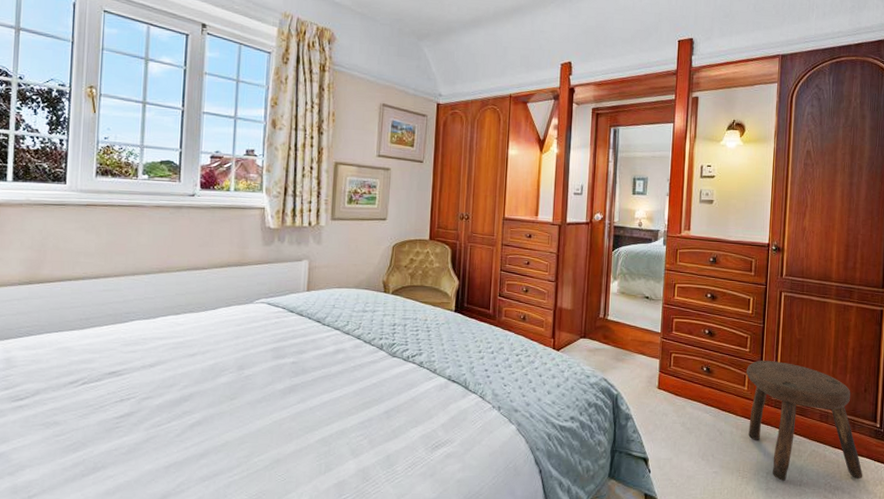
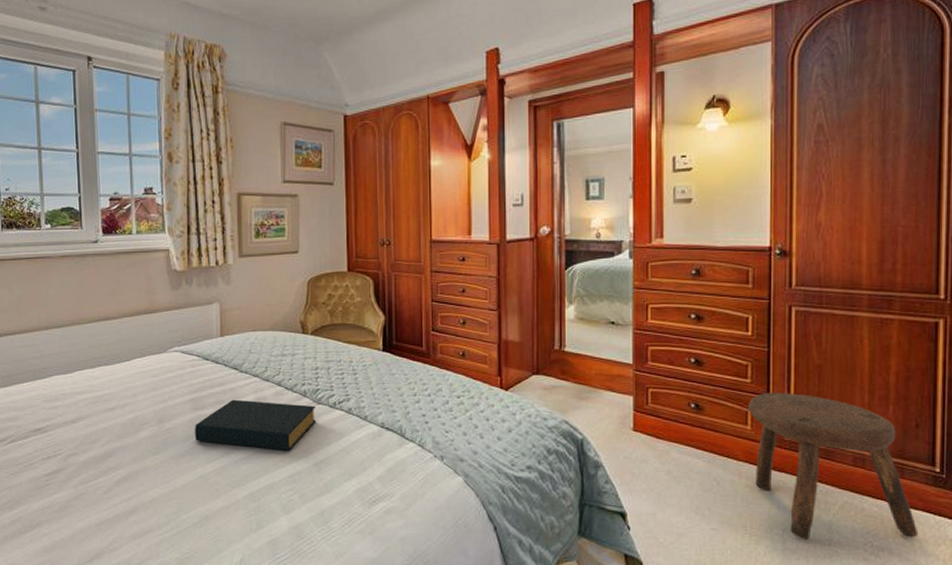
hardback book: none [273,350,391,399] -> present [194,399,317,451]

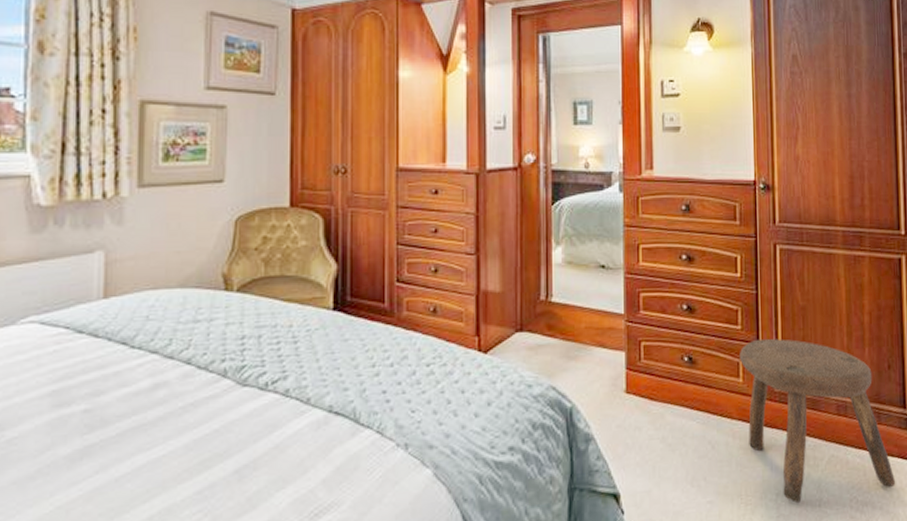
hardback book: present [194,399,317,451] -> none [53,387,241,456]

